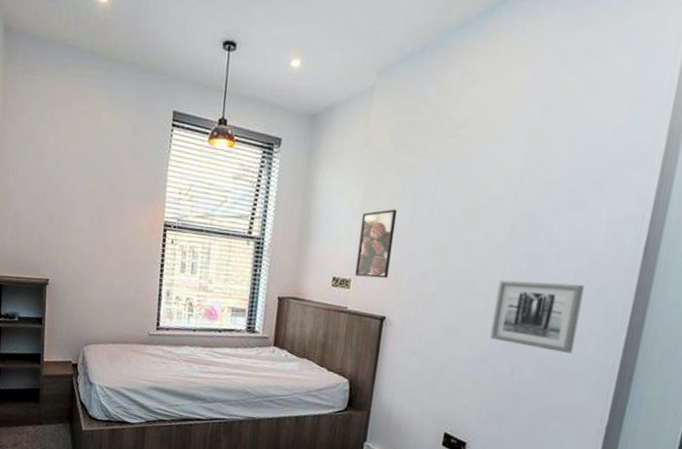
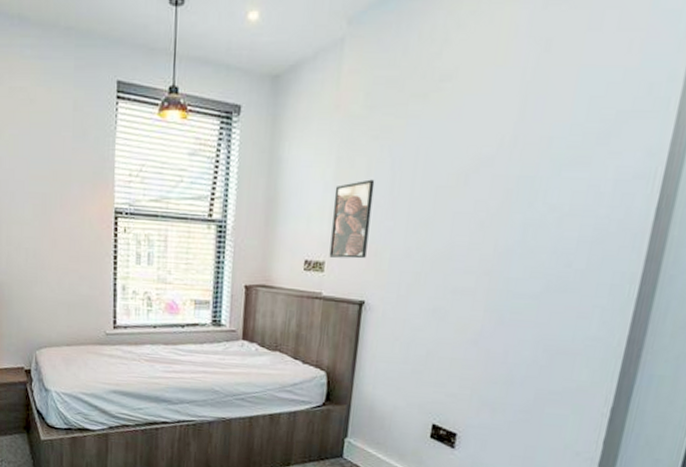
wall art: present [489,280,585,353] -> none [481,253,588,331]

